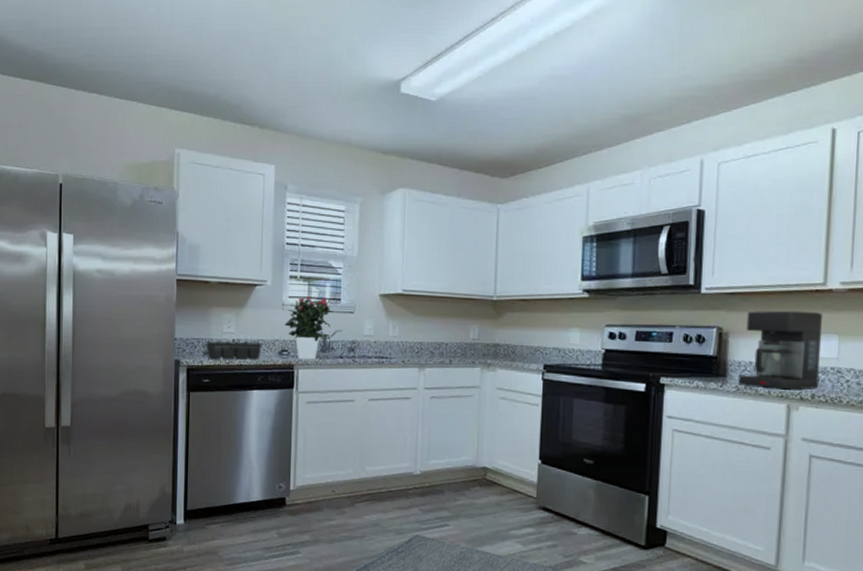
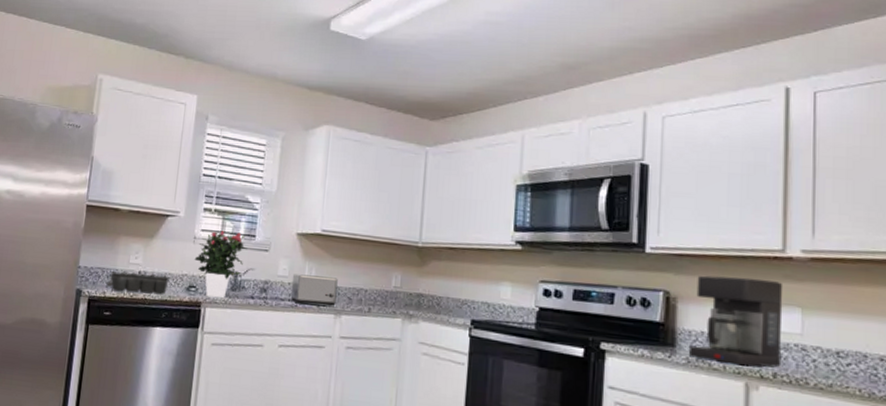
toaster: none [377,333,420,361] -> present [290,274,338,306]

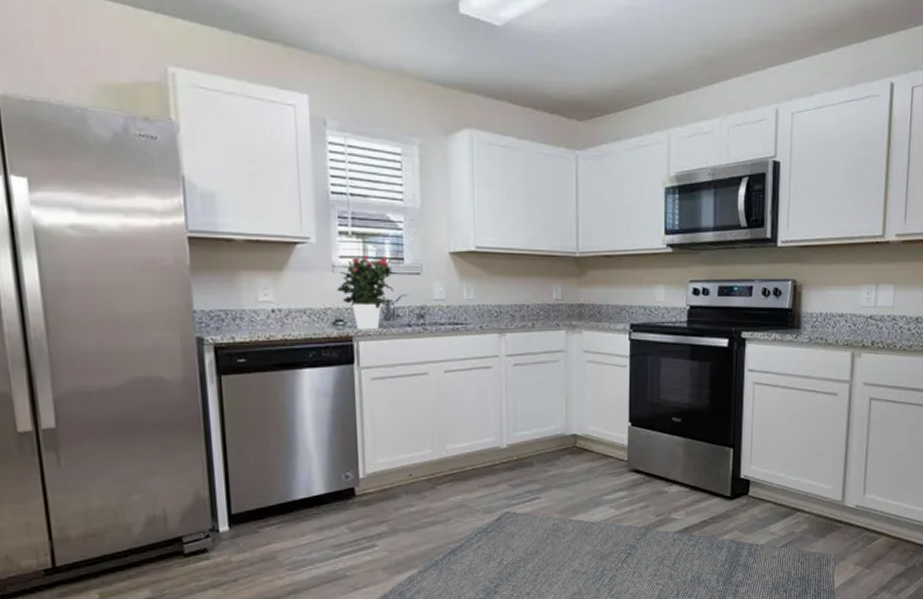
dish rack: present [105,271,171,296] -> none [231,311,312,336]
toaster: present [290,274,338,306] -> none [450,296,499,327]
coffee maker: present [689,275,783,368] -> none [811,262,882,338]

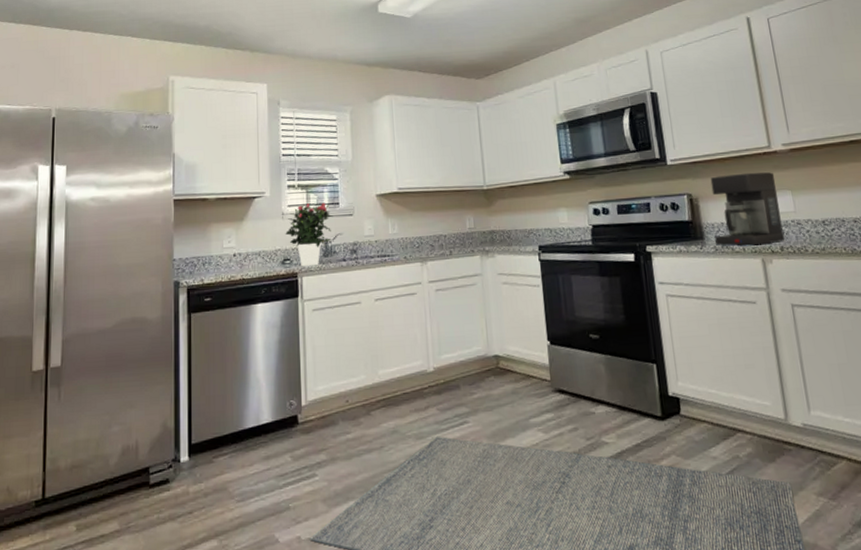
coffee maker: none [811,262,882,338] -> present [710,172,786,246]

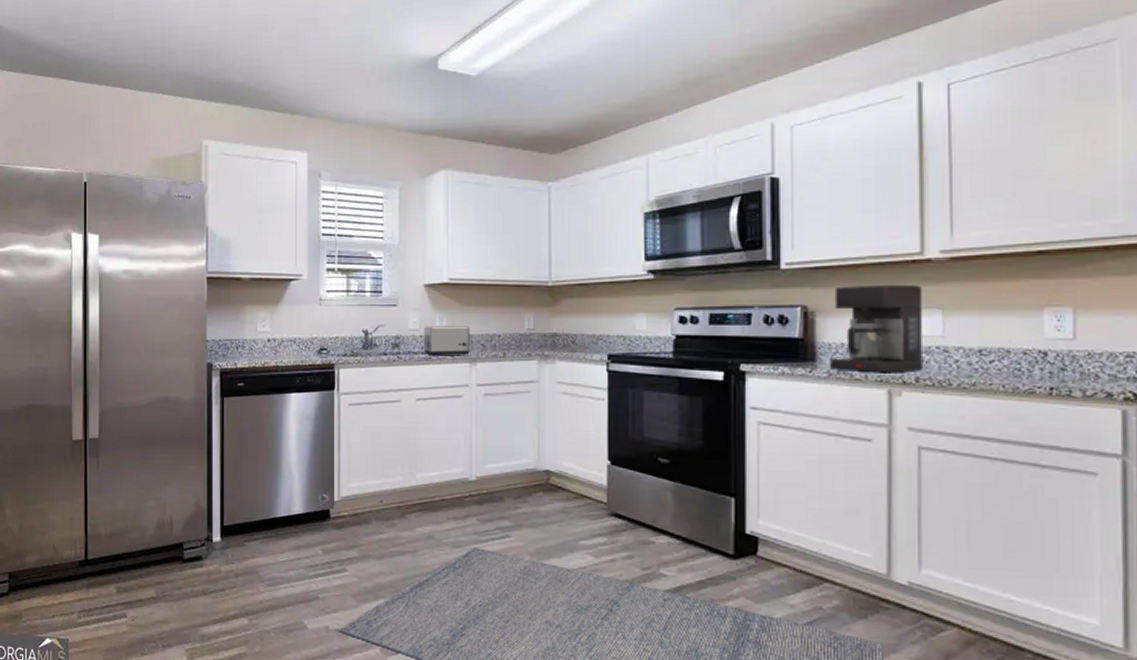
potted flower: present [285,202,333,267] -> none [322,290,375,358]
toaster: none [378,229,421,259] -> present [423,326,470,356]

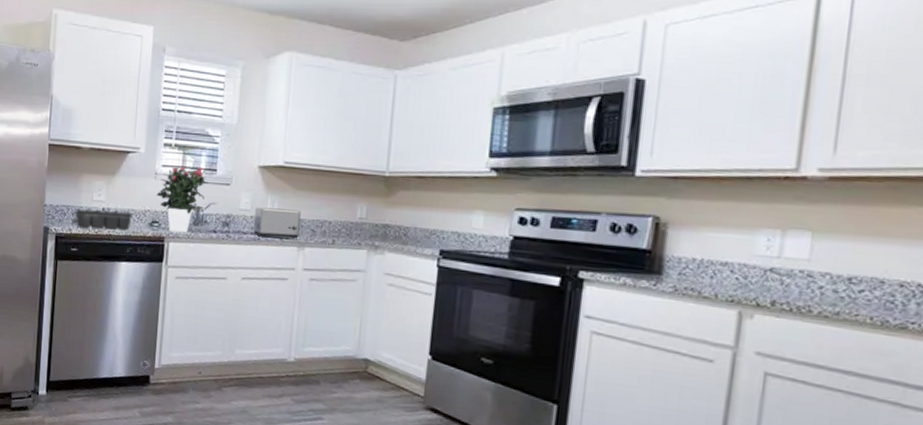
dish rack: none [235,341,301,363] -> present [71,208,134,232]
potted flower: none [322,290,375,358] -> present [156,166,208,233]
coffee maker: present [830,284,924,373] -> none [677,199,793,295]

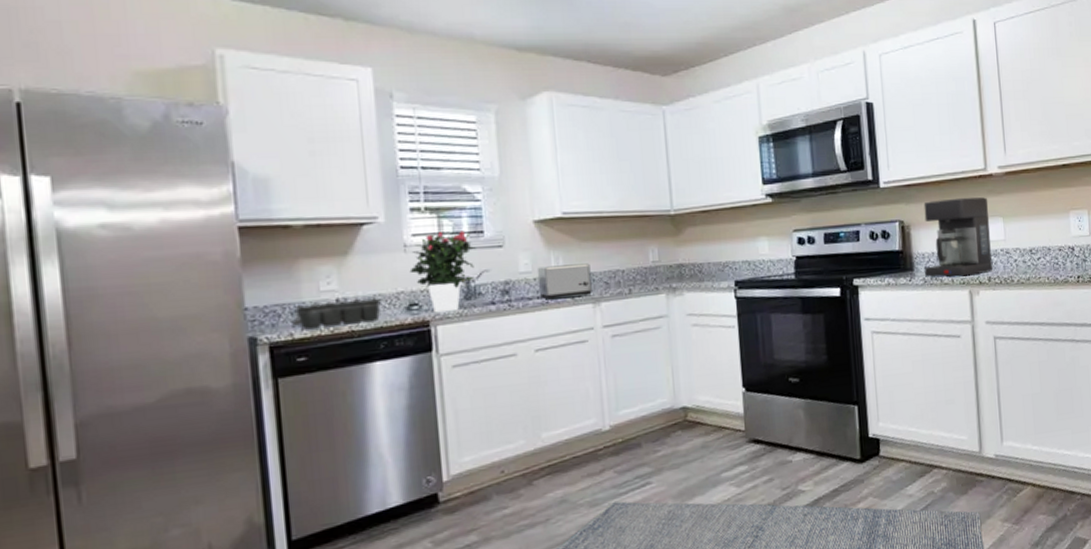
coffee maker: none [677,199,793,295] -> present [924,197,994,278]

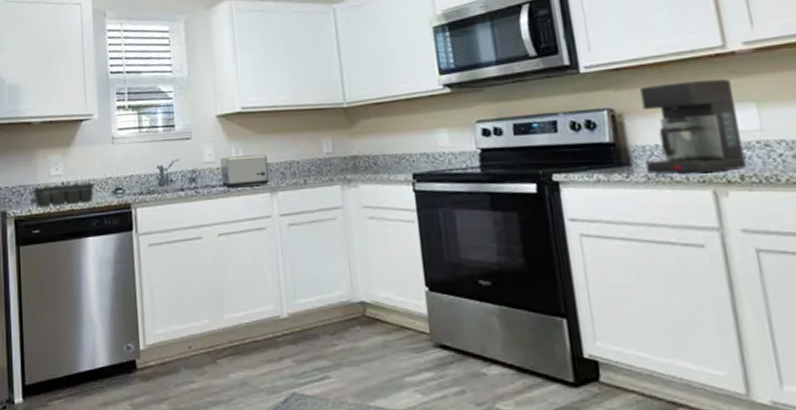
potted flower: present [409,230,476,313] -> none [116,125,168,197]

